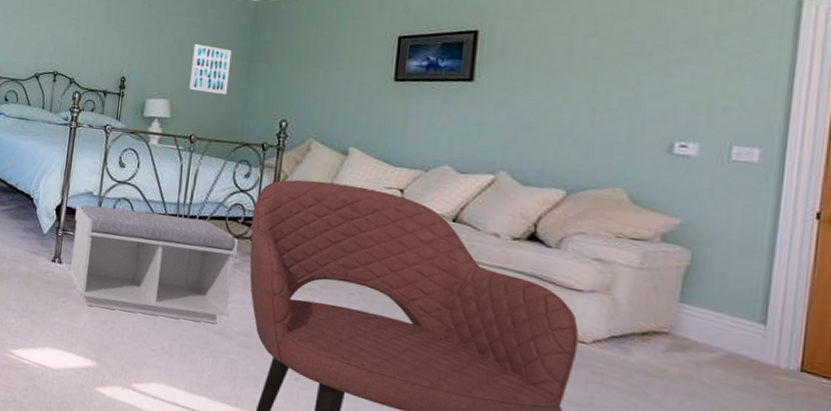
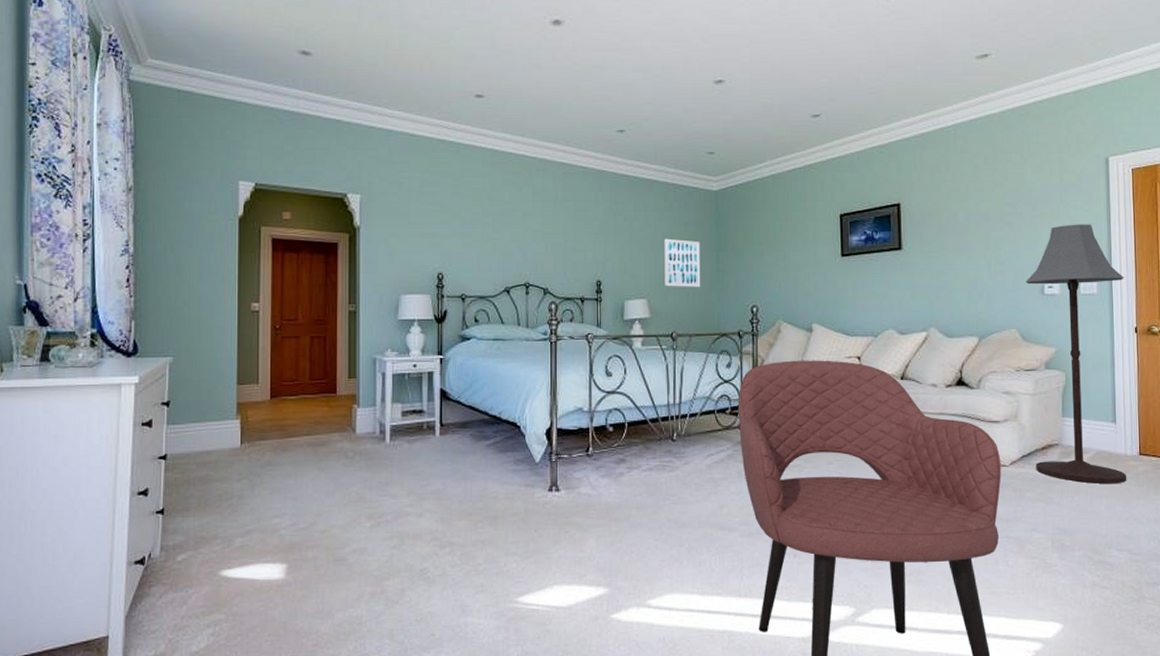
bench: present [69,205,238,324] -> none [567,417,729,530]
floor lamp: none [629,74,808,401] -> present [1026,224,1127,485]

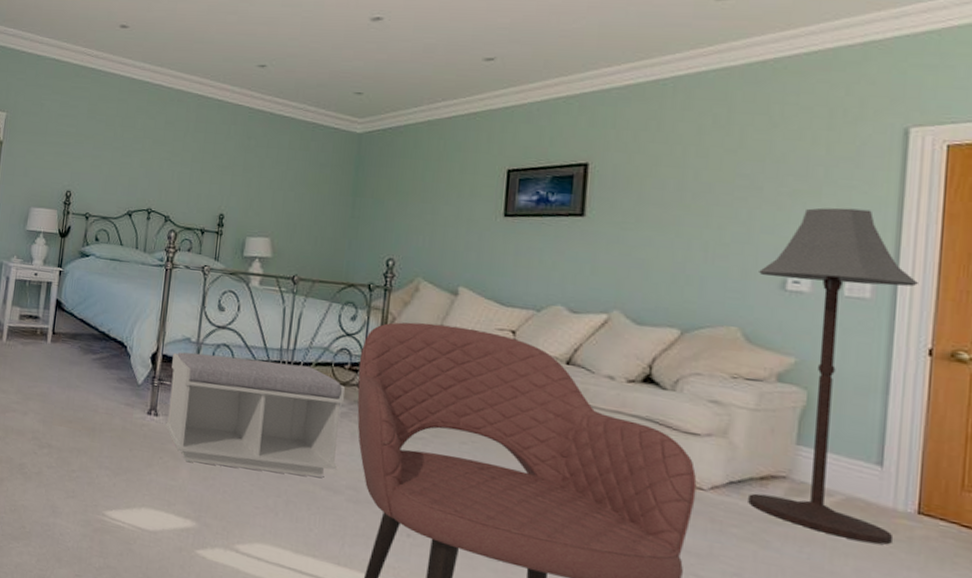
bench: none [567,417,729,530] -> present [165,352,345,478]
wall art: present [664,238,701,287] -> none [291,178,336,232]

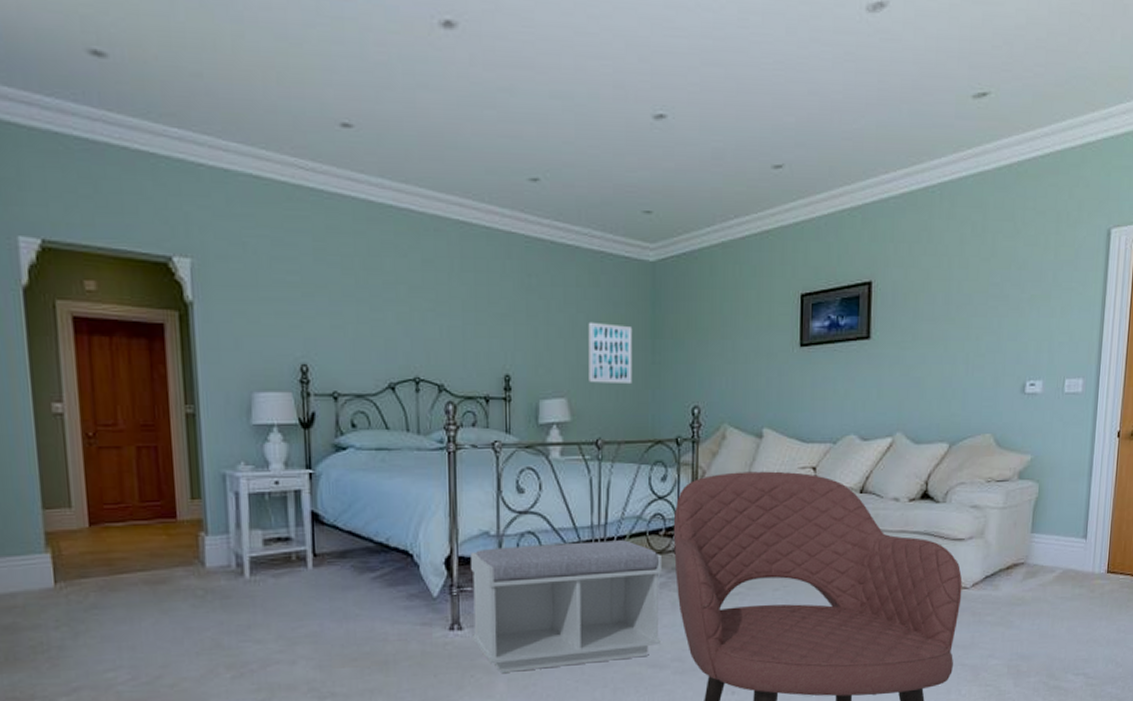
wall art: none [291,178,336,232] -> present [588,322,633,383]
floor lamp: present [748,207,918,545] -> none [998,310,1113,606]

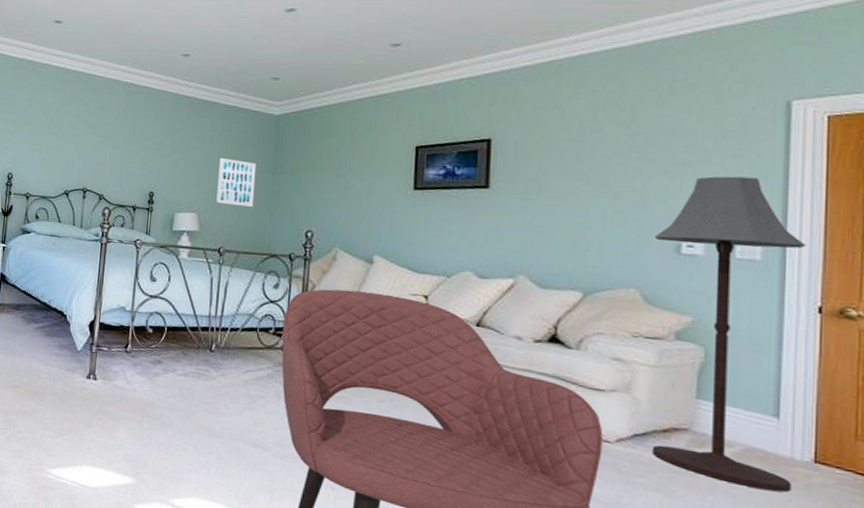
bench: present [471,540,661,673] -> none [104,320,270,436]
floor lamp: none [998,310,1113,606] -> present [653,176,805,493]

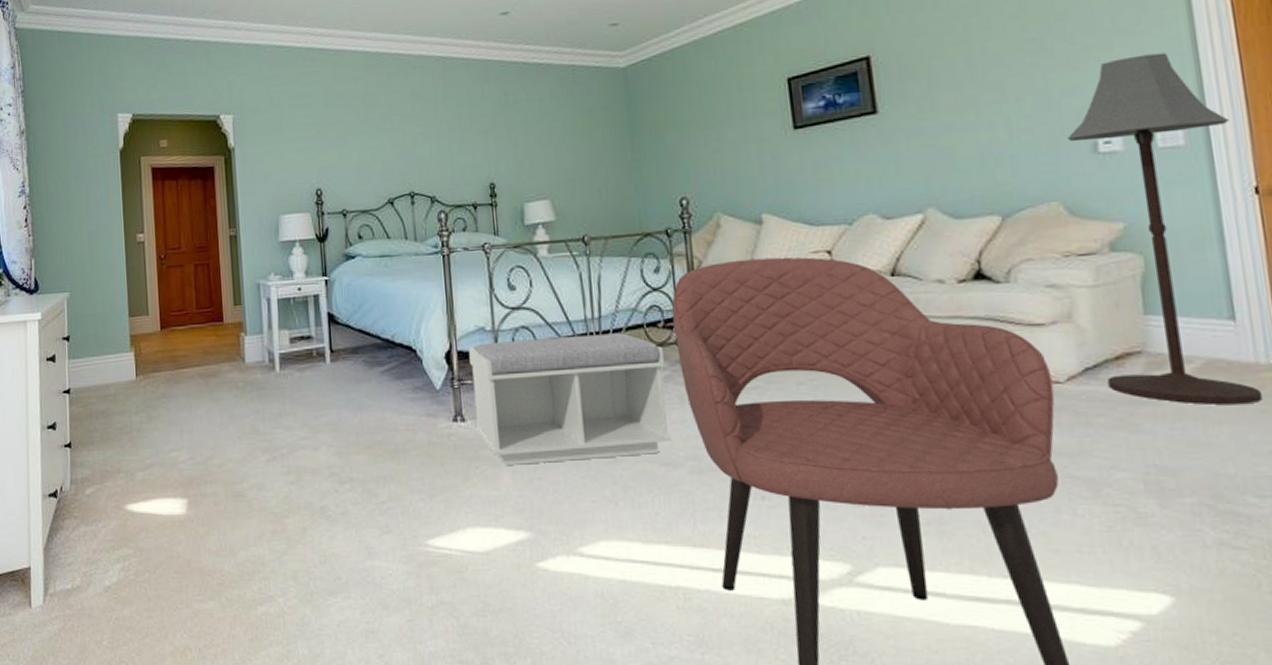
bench: none [104,320,270,436] -> present [469,333,672,465]
wall art: present [216,157,257,207] -> none [565,128,614,184]

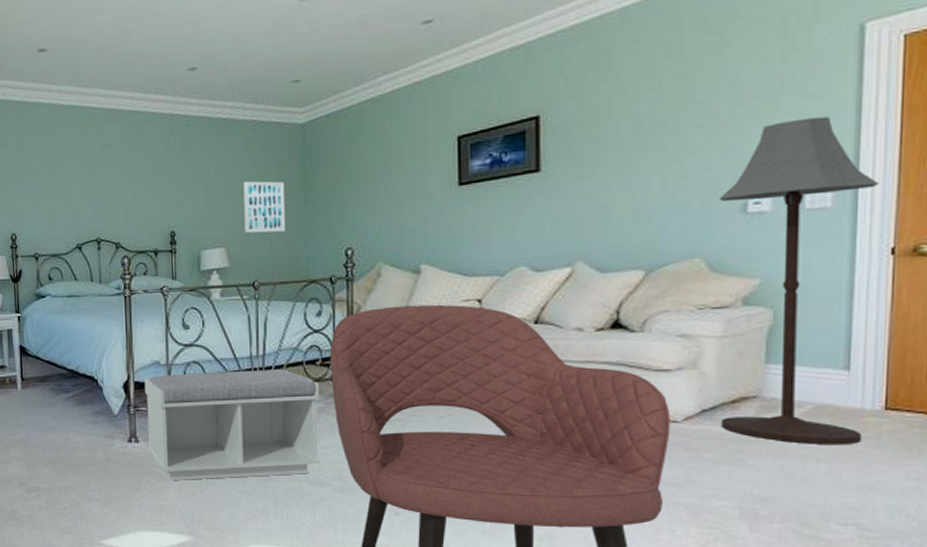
wall art: none [565,128,614,184] -> present [243,181,286,233]

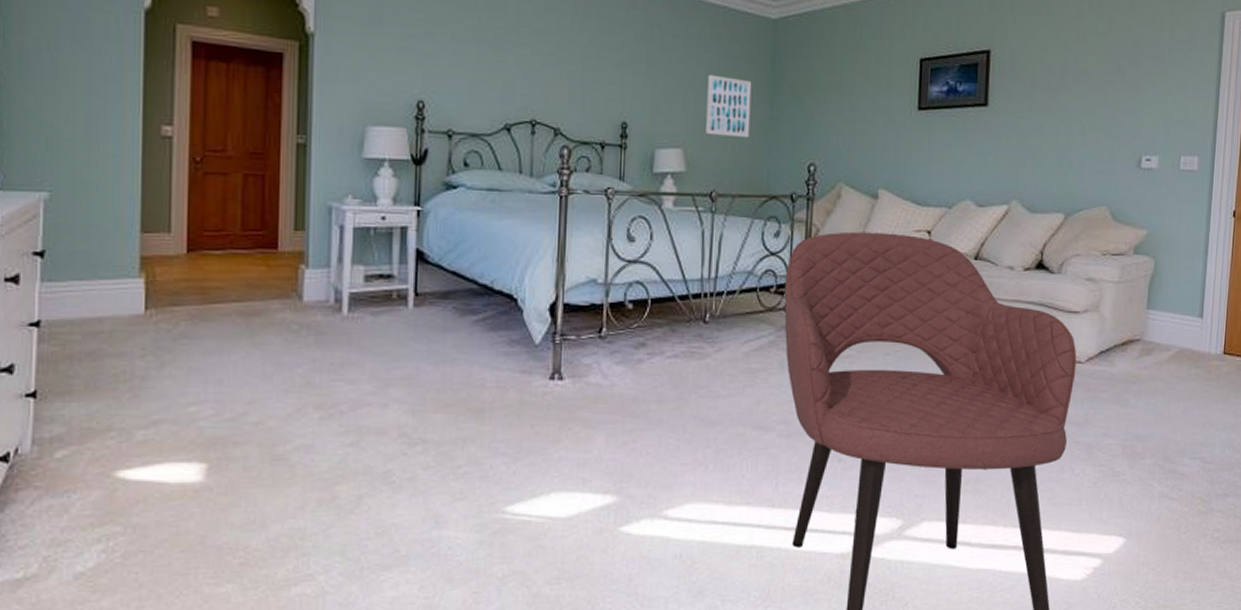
bench: present [145,369,320,480] -> none [573,295,771,427]
floor lamp: present [719,116,879,446] -> none [1113,88,1228,386]

